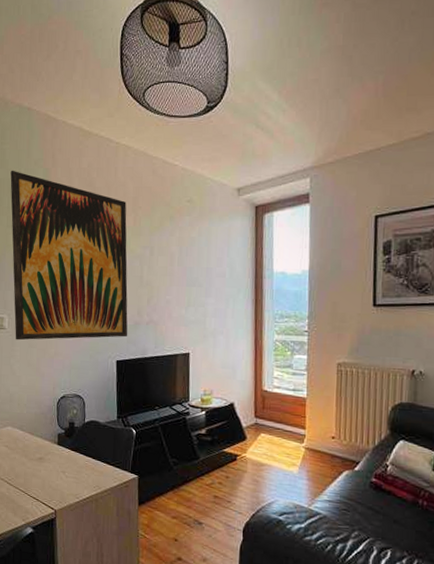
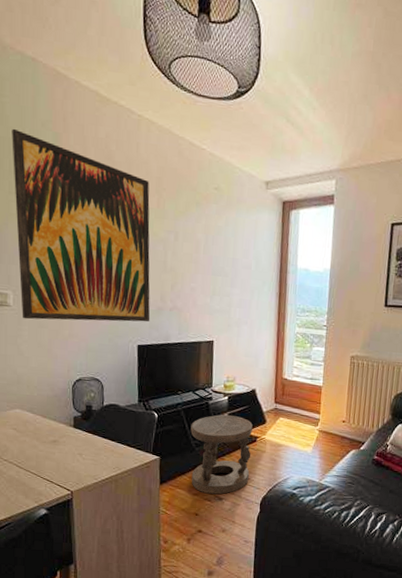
stool: none [168,430,232,519] -> present [190,414,253,495]

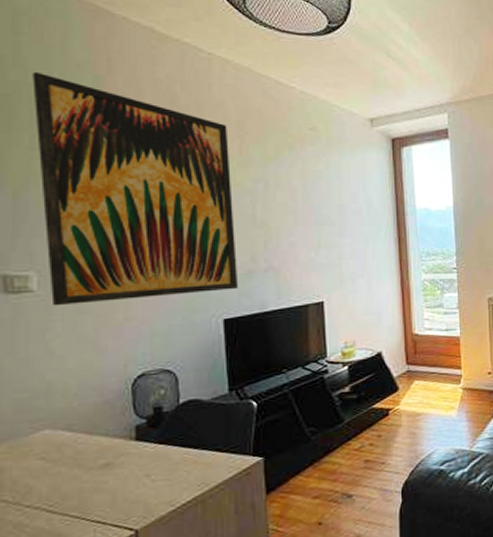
stool: present [190,414,253,495] -> none [303,387,385,494]

